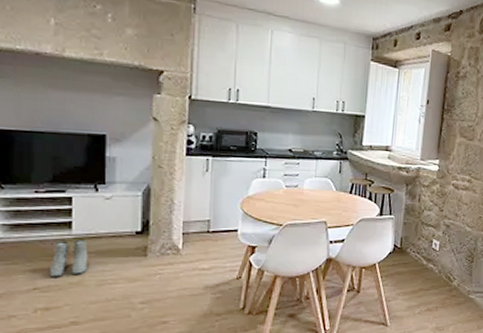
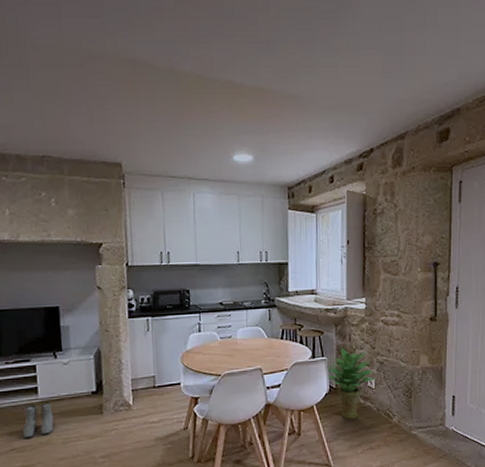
potted plant: none [393,207,439,279] -> present [328,347,374,419]

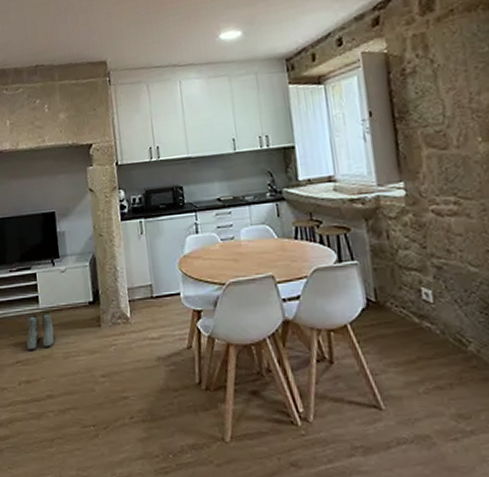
potted plant: present [328,347,374,419] -> none [361,248,432,344]

